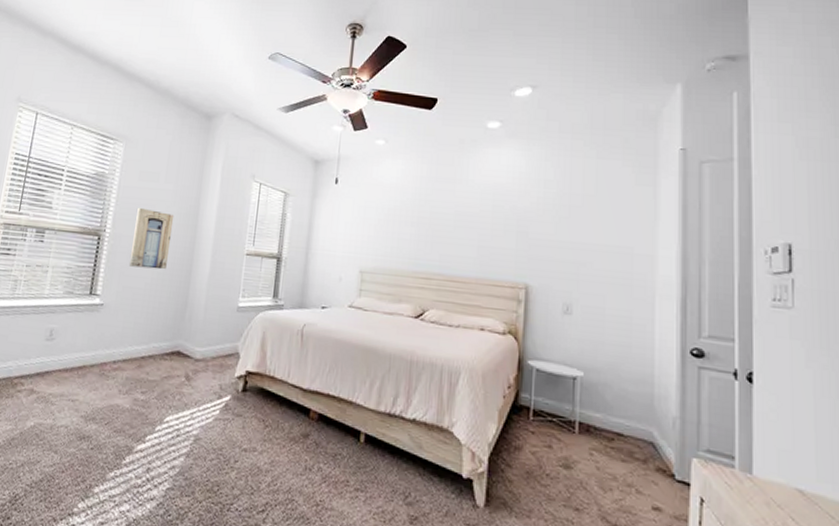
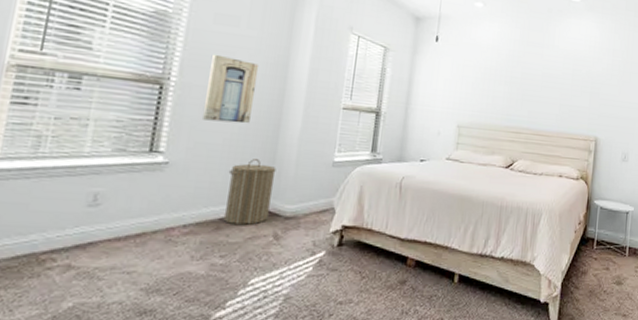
laundry hamper: none [145,302,188,365] -> present [224,159,276,225]

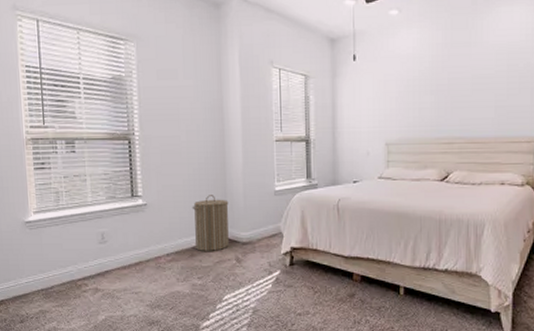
wall art: present [201,54,259,124] -> none [162,107,201,166]

